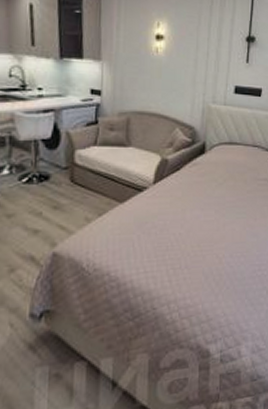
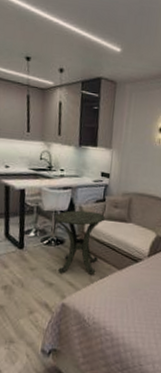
side table: none [34,137,100,217] -> present [54,210,106,275]

